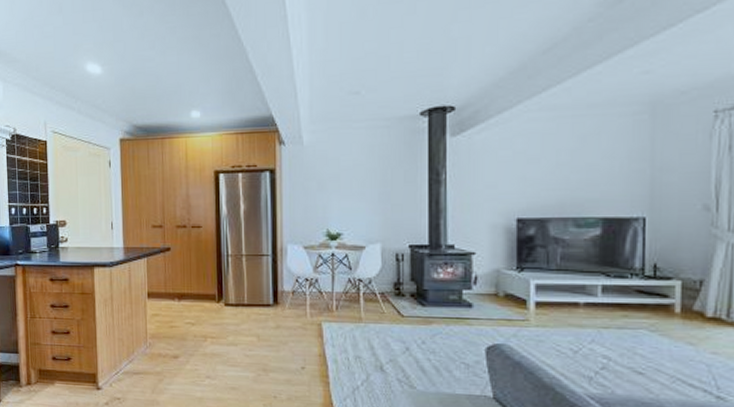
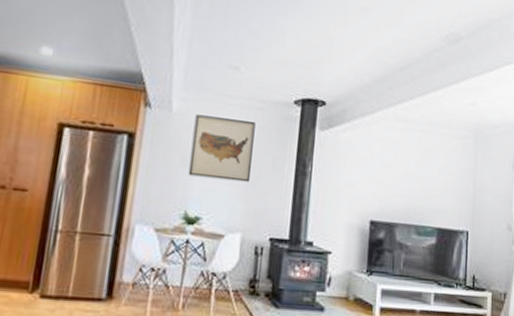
wall art: none [325,141,383,199] -> present [188,114,255,183]

